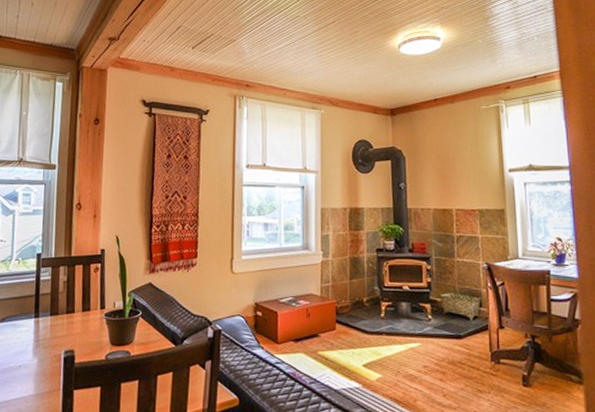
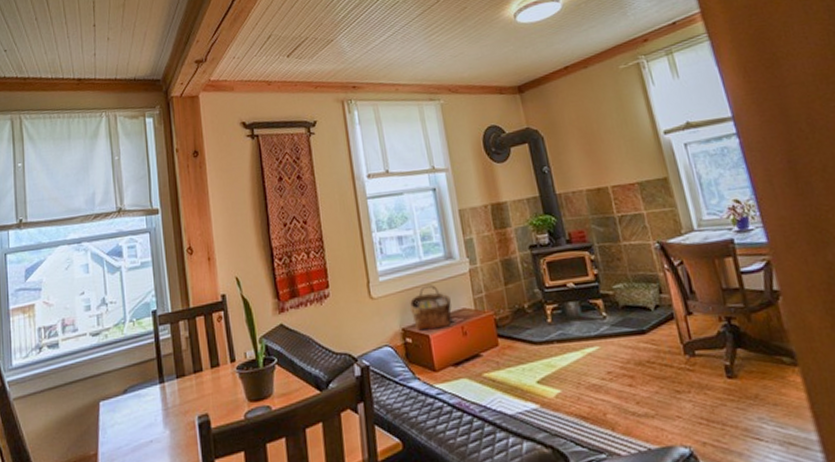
woven basket: none [264,269,301,307] -> present [409,285,452,331]

